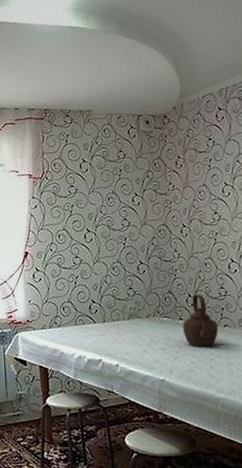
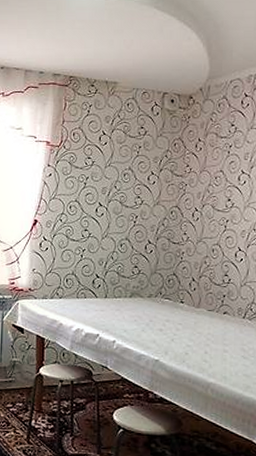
teapot: present [183,294,218,347] -> none [183,279,217,332]

